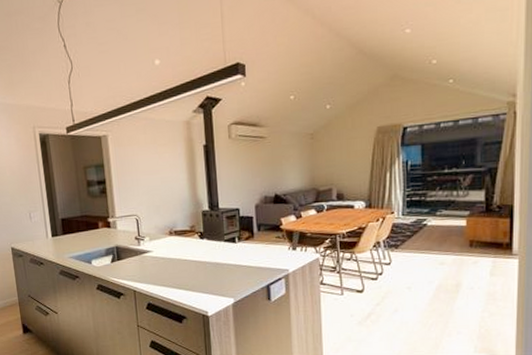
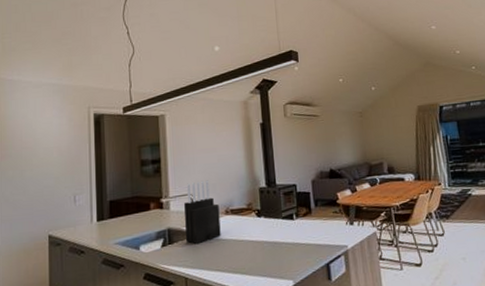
knife block: none [130,202,166,261] -> present [184,180,221,244]

